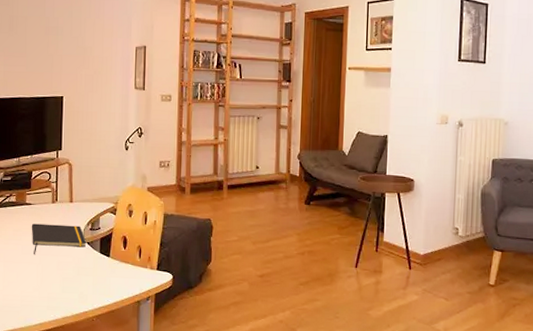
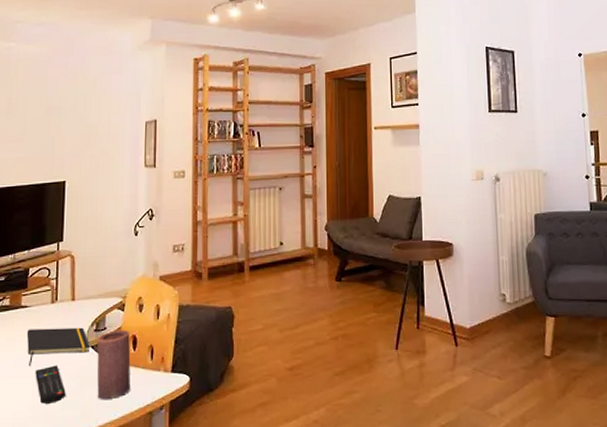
remote control: none [39,255,66,287] -> present [35,365,66,404]
candle: none [92,230,122,288] -> present [97,330,131,400]

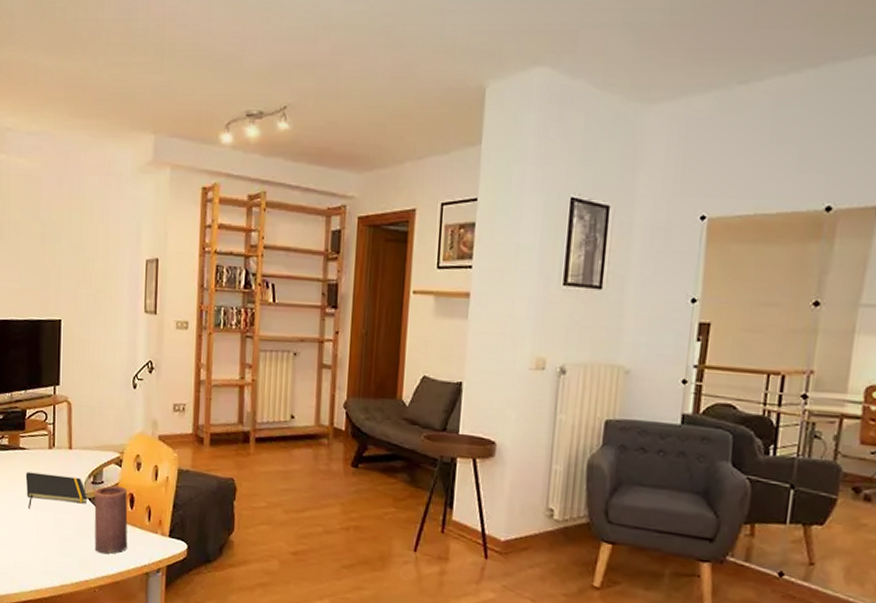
remote control: present [35,365,66,404] -> none [34,511,64,549]

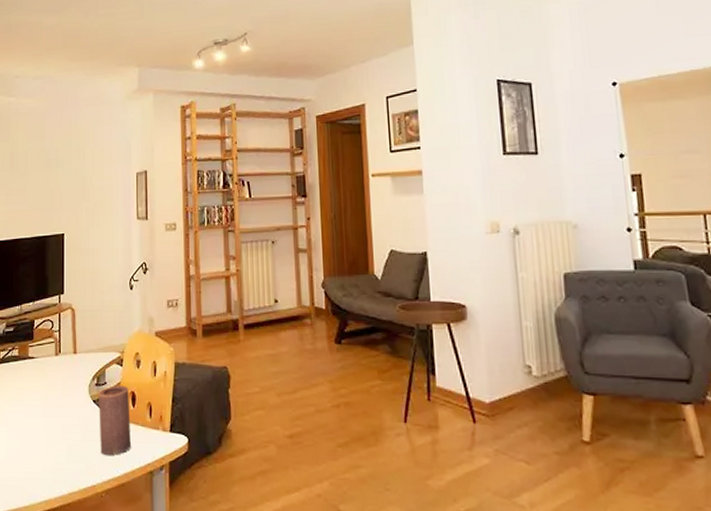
notepad: present [25,472,88,508] -> none [34,380,93,416]

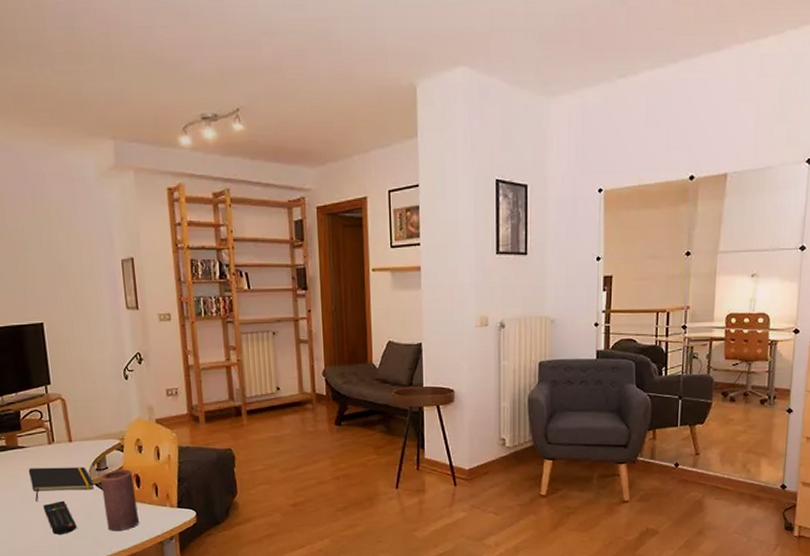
notepad: none [34,380,93,416] -> present [28,467,95,501]
remote control: none [43,417,71,456] -> present [43,500,77,534]

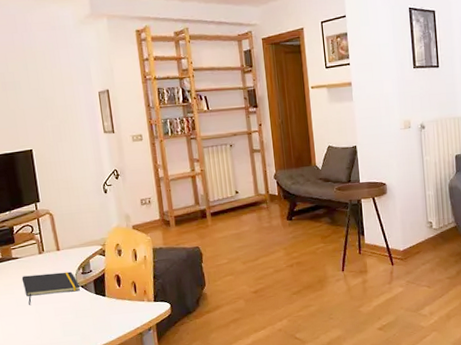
remote control: present [43,500,77,534] -> none [35,302,66,333]
candle: present [100,469,139,532] -> none [85,271,121,327]

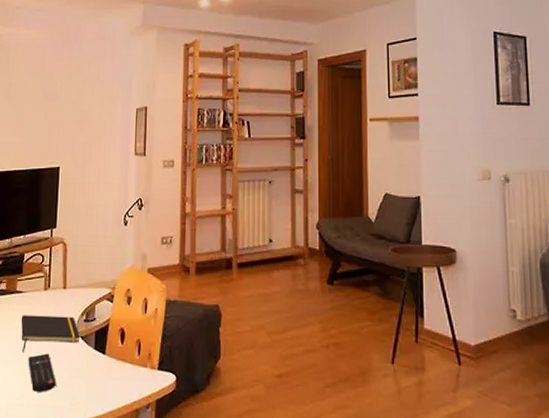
remote control: none [35,302,66,333] -> present [28,353,56,392]

